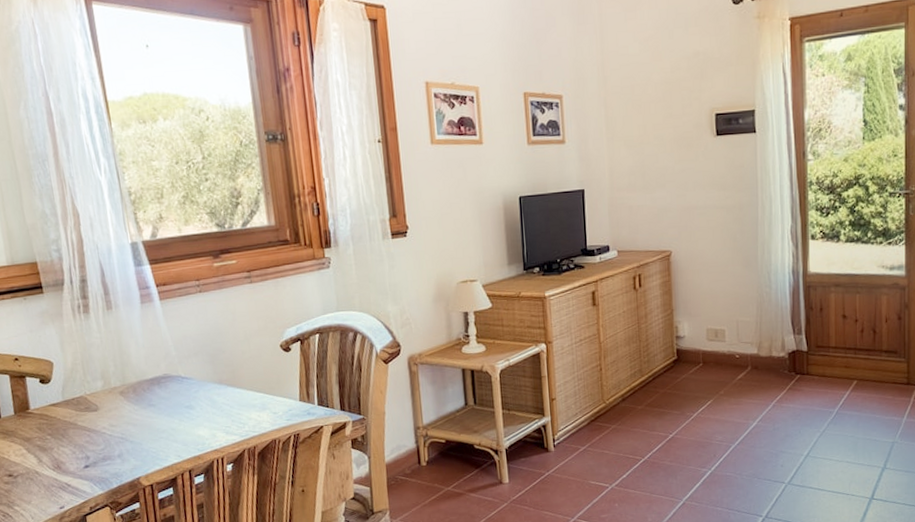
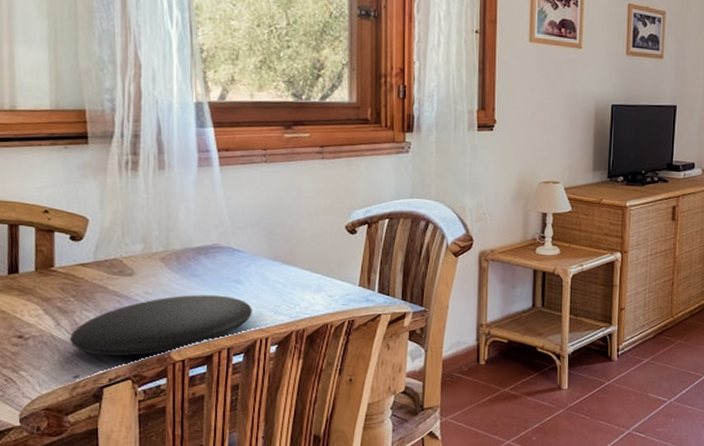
plate: none [51,421,207,486] -> present [70,295,252,356]

